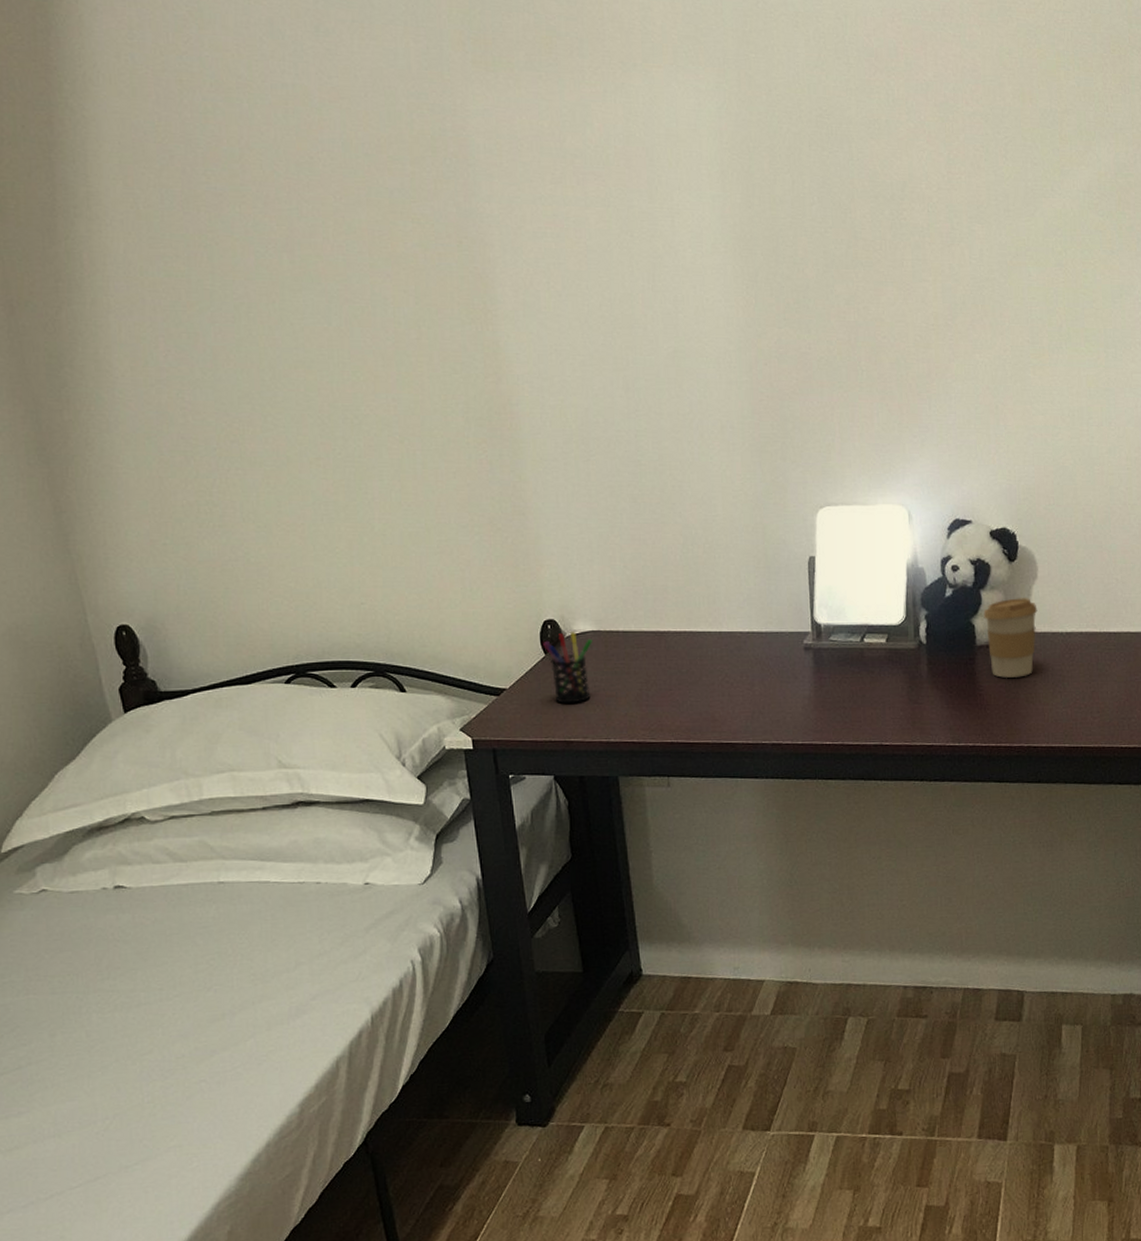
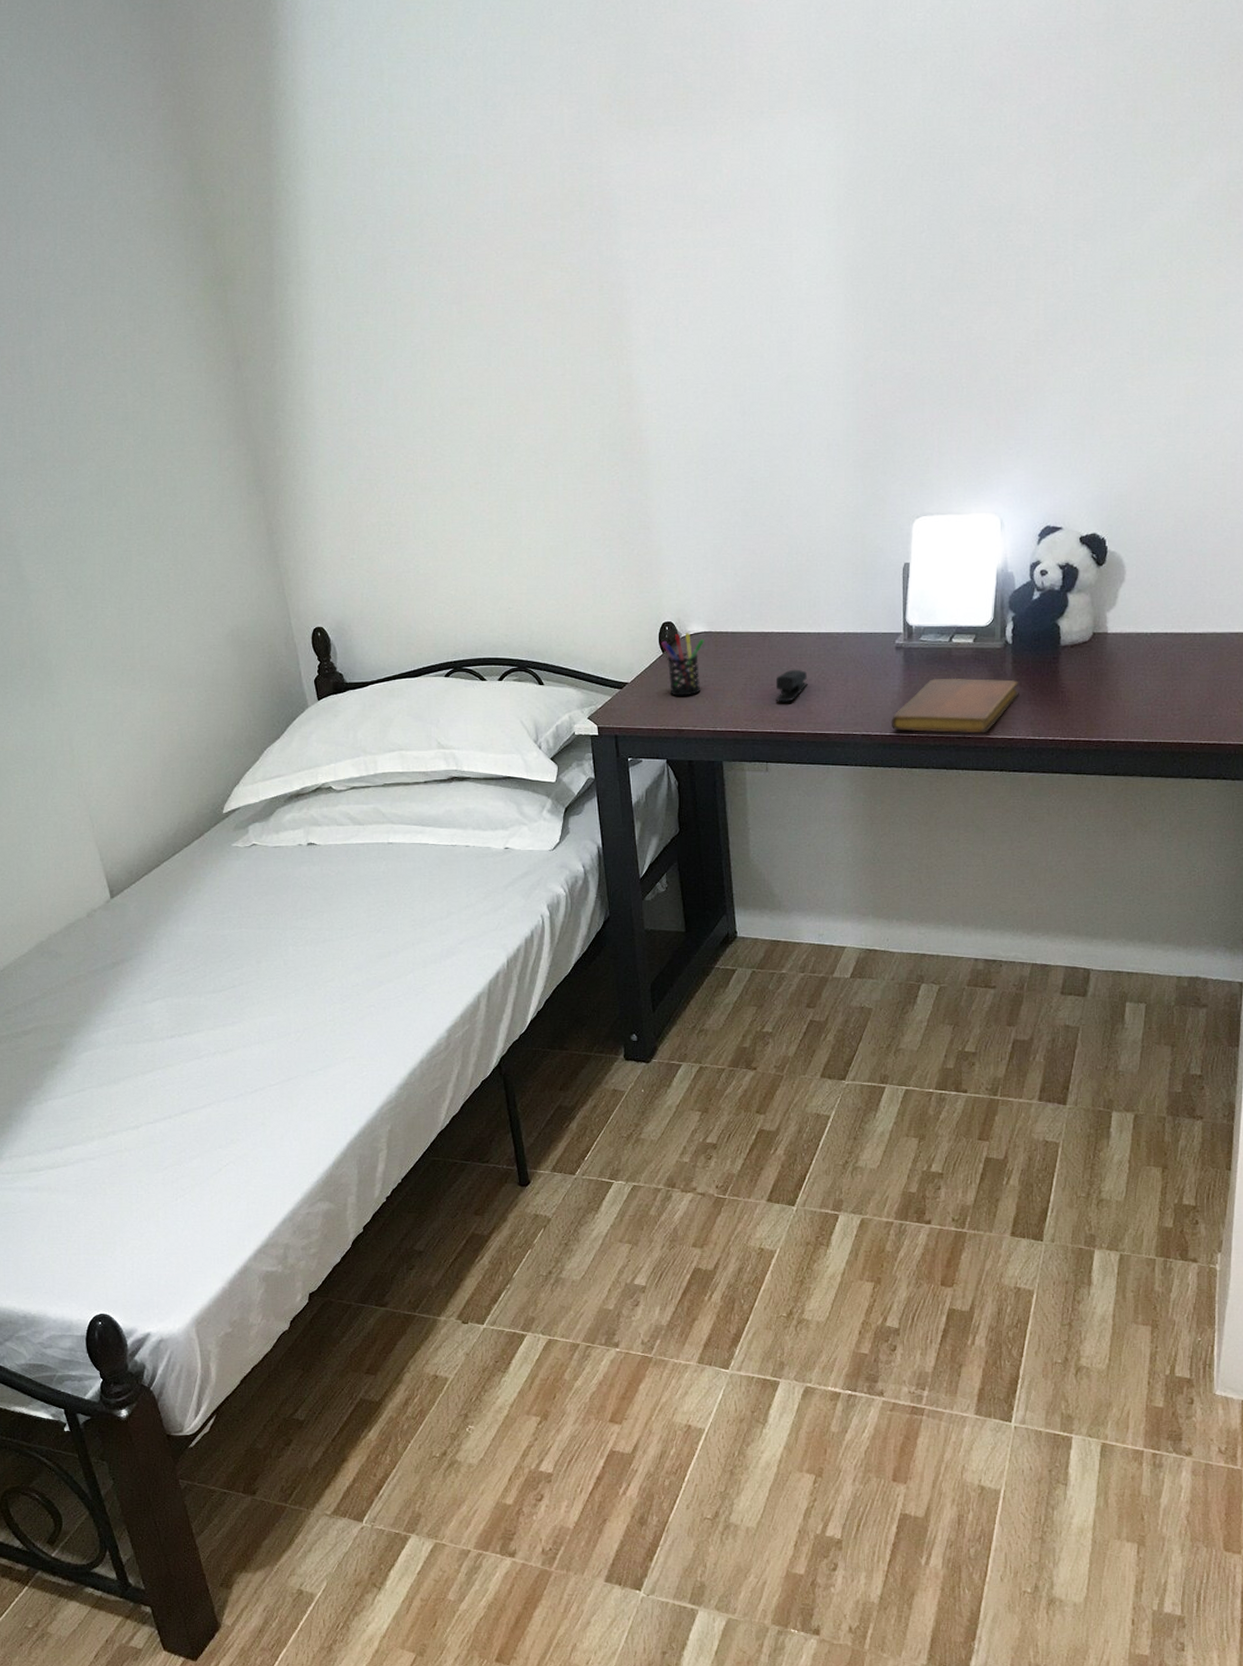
stapler: none [674,672,711,709] -> present [775,669,808,702]
notebook: none [802,680,936,741] -> present [891,678,1019,733]
coffee cup: present [983,598,1038,678] -> none [1069,600,1123,676]

